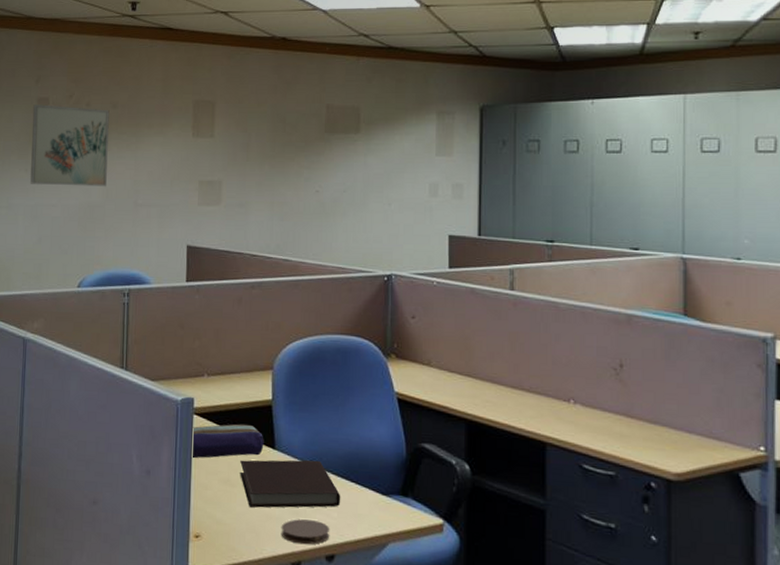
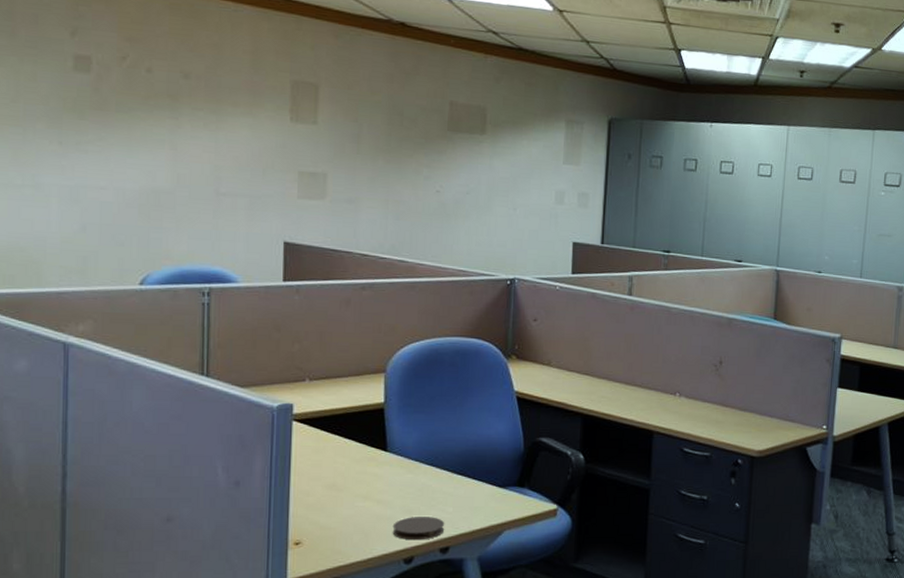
wall art: present [30,104,110,187] -> none [66,62,180,170]
pencil case: present [190,424,264,459] -> none [289,428,375,466]
notebook: present [240,460,340,508] -> none [347,459,456,510]

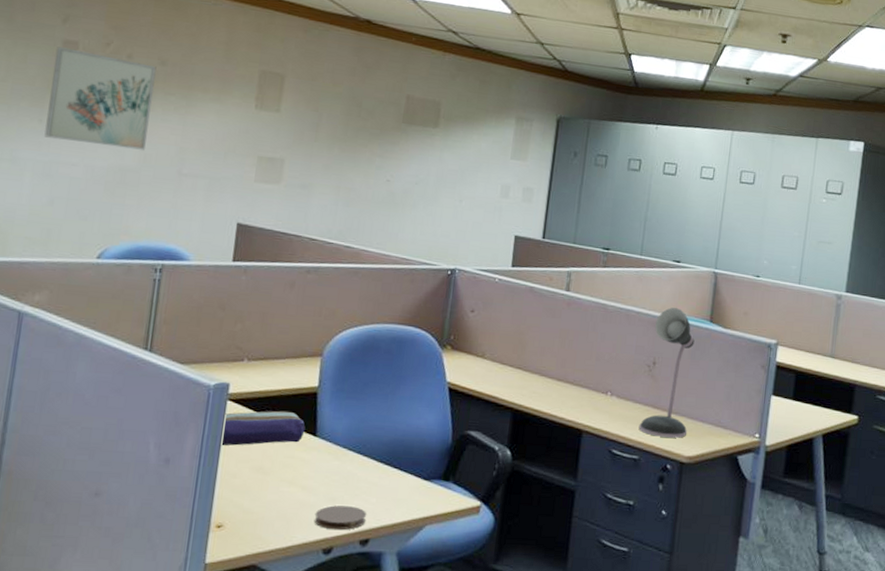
wall art: none [66,62,180,170] -> present [44,46,157,150]
pencil case: none [289,428,375,466] -> present [219,410,305,446]
desk lamp: none [708,307,760,433] -> present [638,307,695,438]

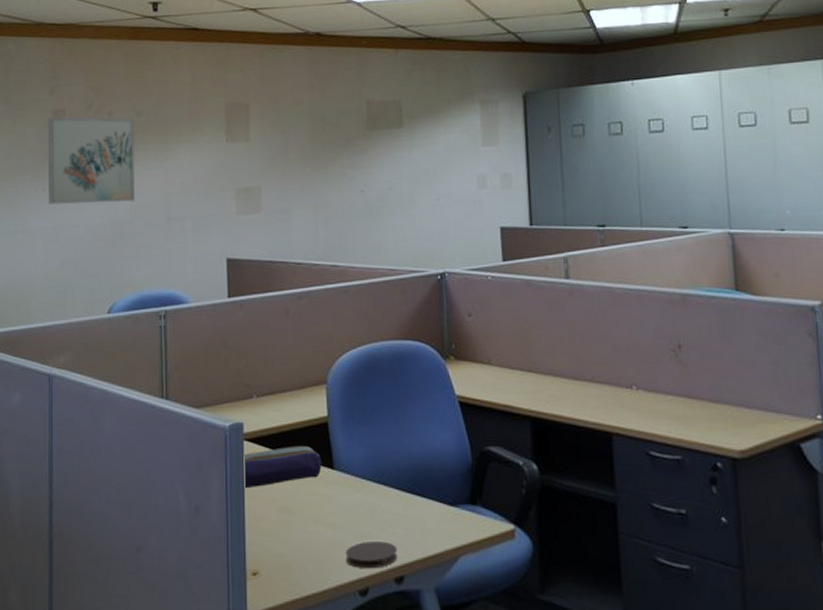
desk lamp: present [638,307,695,438] -> none [672,280,734,431]

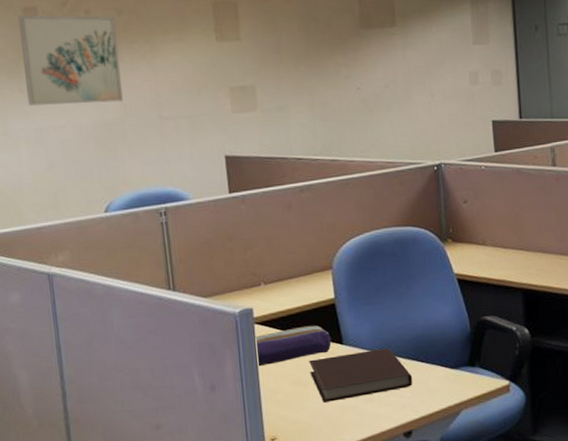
notebook: none [297,476,406,535] -> present [309,347,412,403]
coaster: present [345,541,398,569] -> none [357,403,406,428]

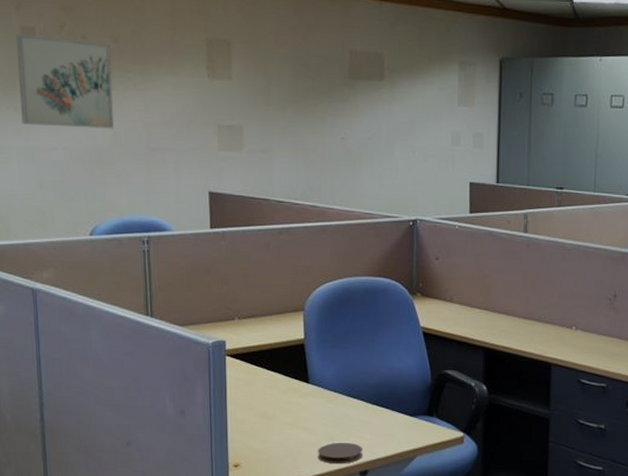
pencil case: present [254,325,332,367] -> none [225,362,298,397]
notebook: present [309,347,412,403] -> none [275,390,372,436]
coaster: none [357,403,406,428] -> present [317,443,363,464]

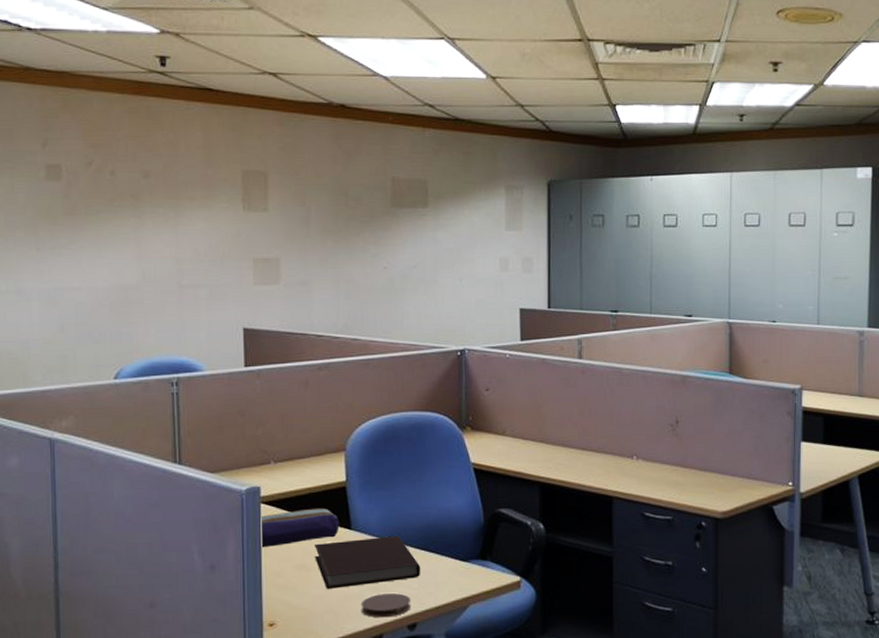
wall art: present [16,34,114,129] -> none [40,172,142,266]
pencil case: none [225,362,298,397] -> present [259,508,340,548]
notebook: none [275,390,372,436] -> present [315,535,420,589]

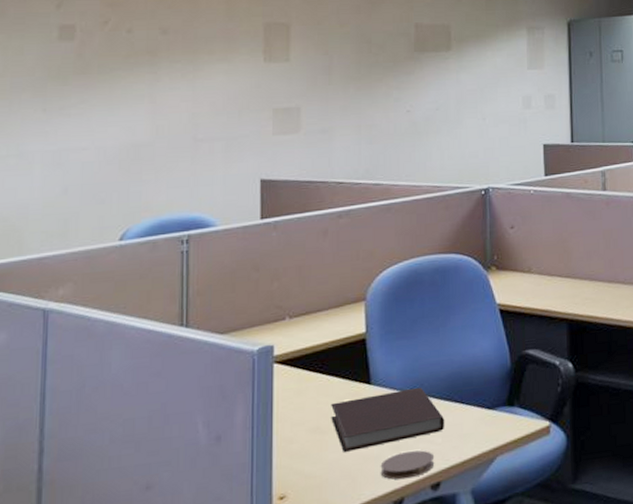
pencil case: present [259,508,340,548] -> none [271,363,358,413]

